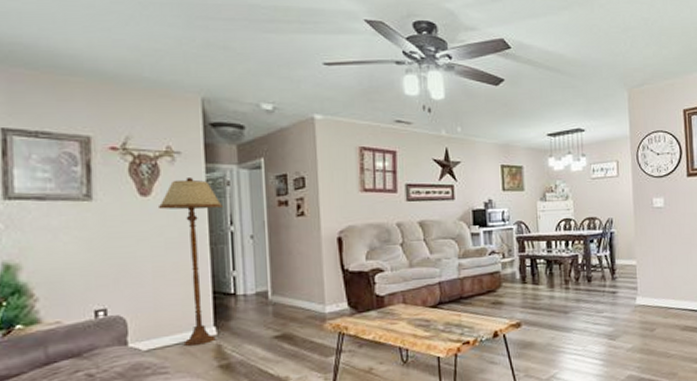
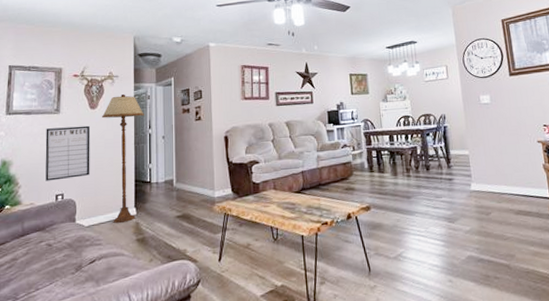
writing board: none [71,218,145,292] -> present [45,125,91,181]

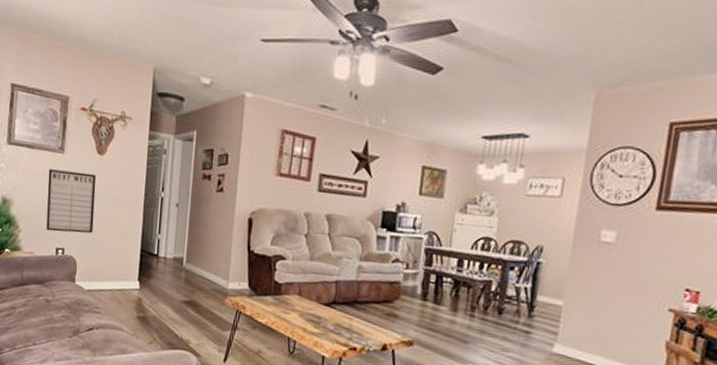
floor lamp: present [101,94,144,223] -> none [109,142,158,295]

